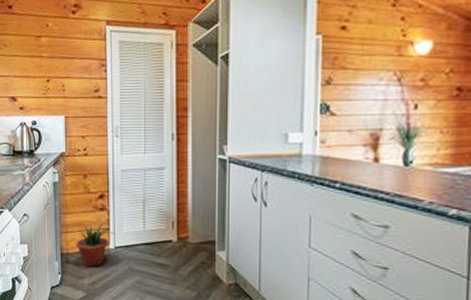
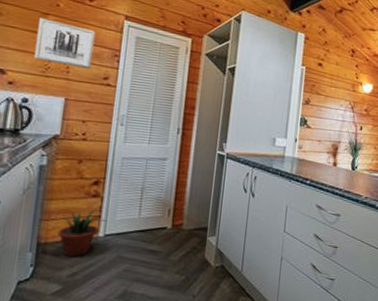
wall art: none [35,41,83,85] -> present [34,18,96,70]

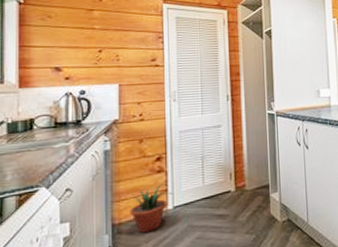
wall art: present [34,18,96,70] -> none [86,14,139,55]

